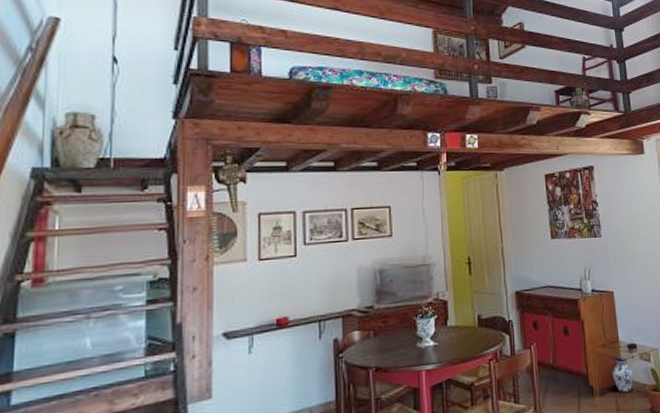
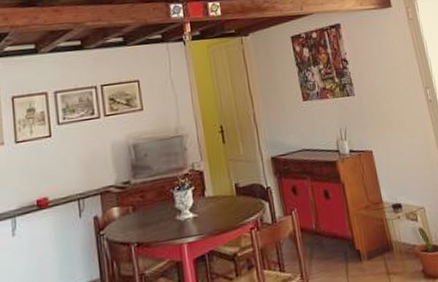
vase: present [612,355,634,393] -> none [378,216,402,256]

